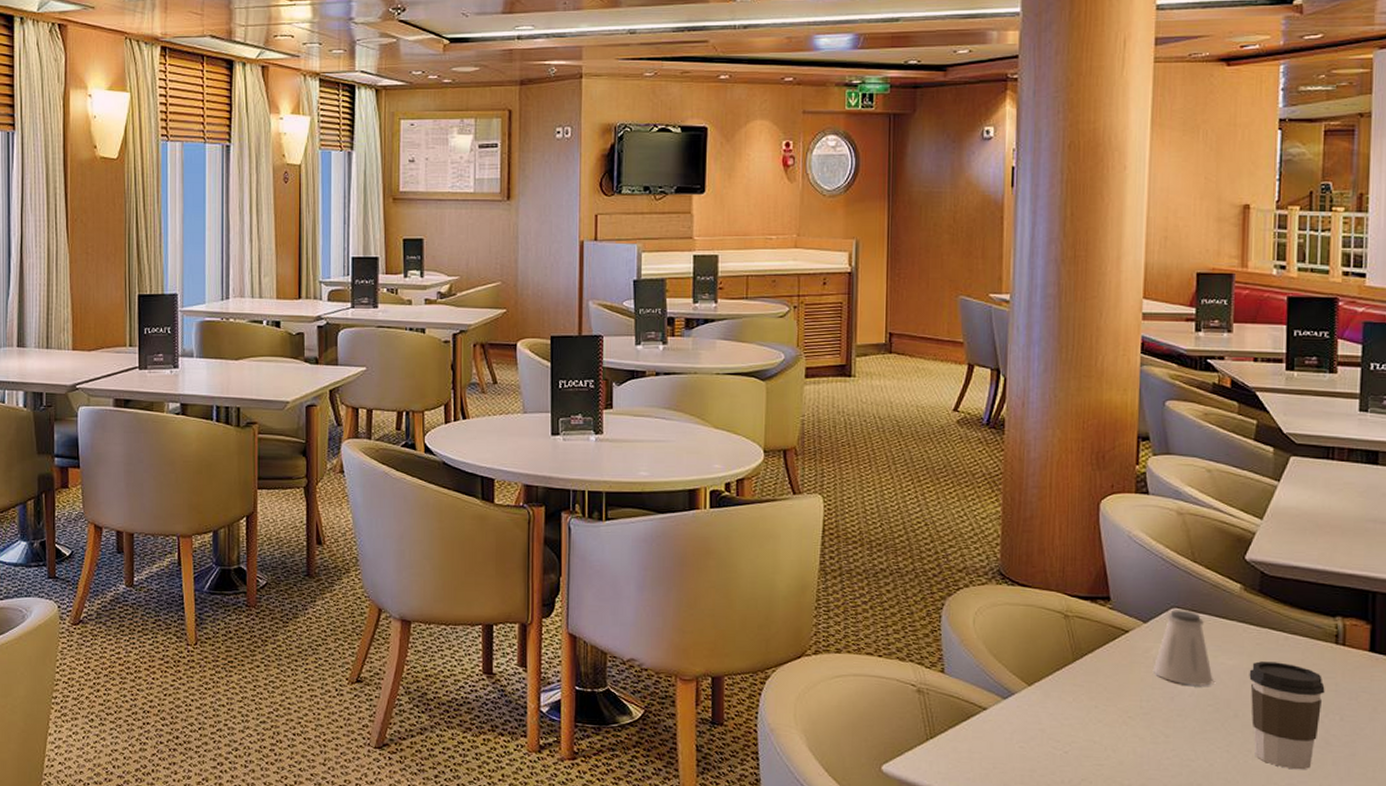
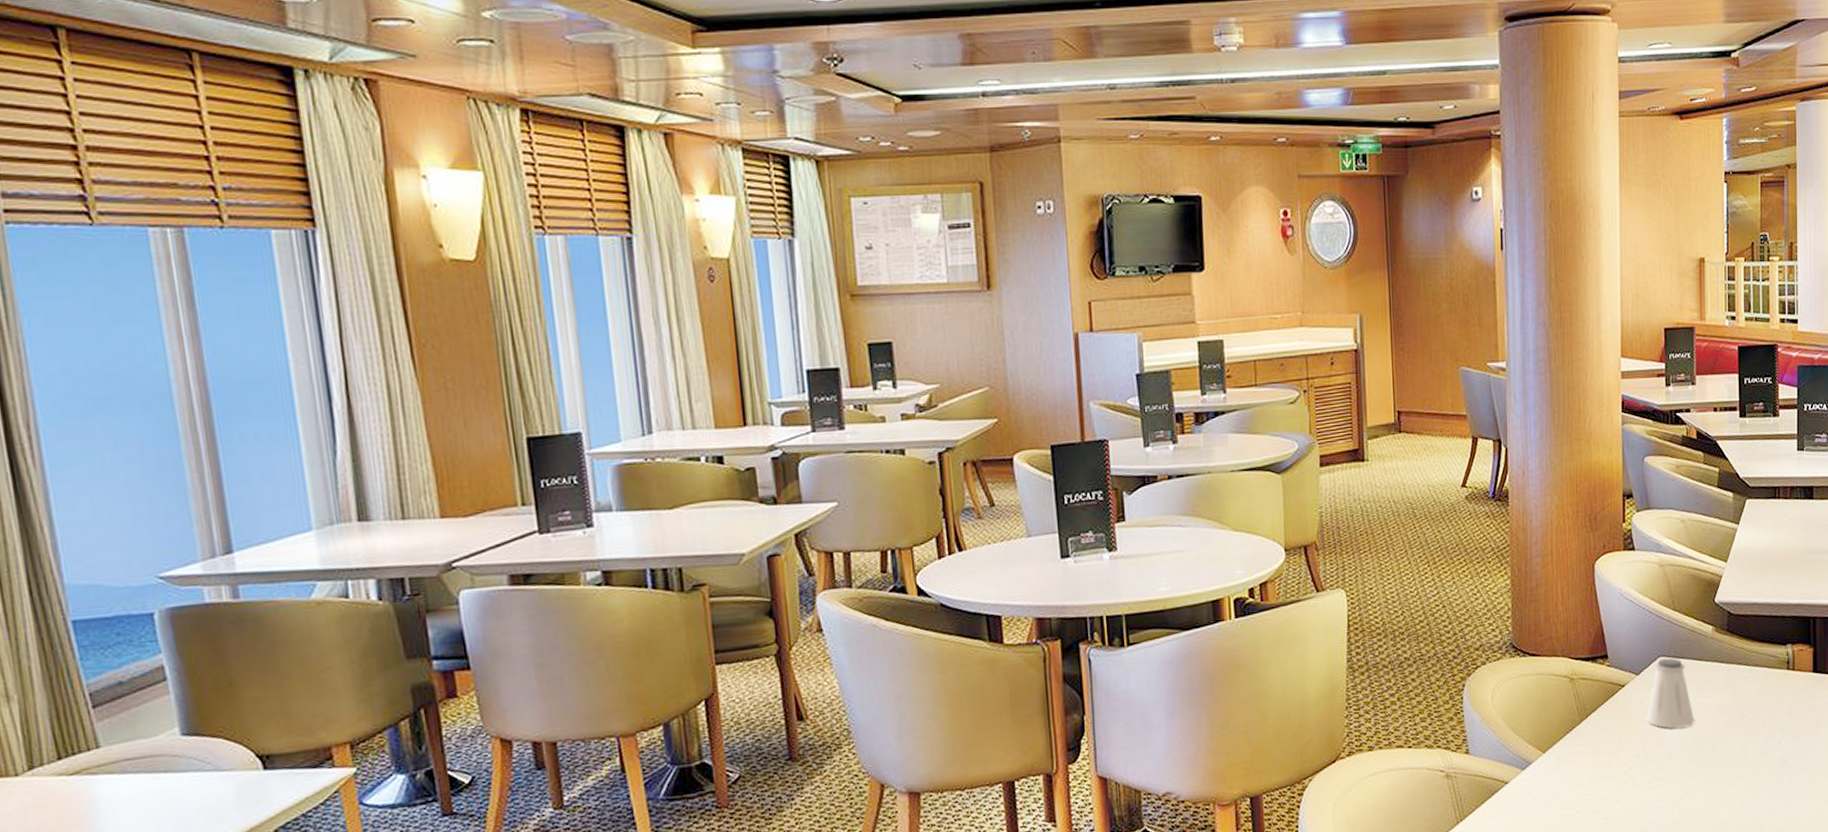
coffee cup: present [1249,661,1325,770] -> none [1722,694,1781,791]

